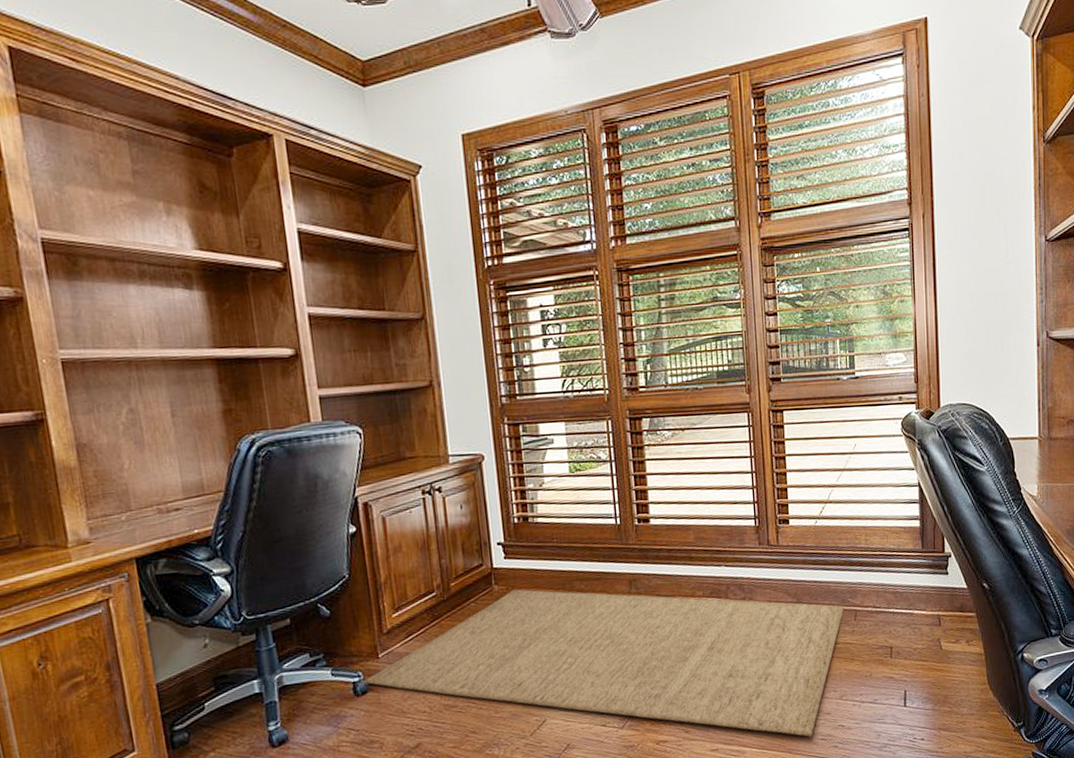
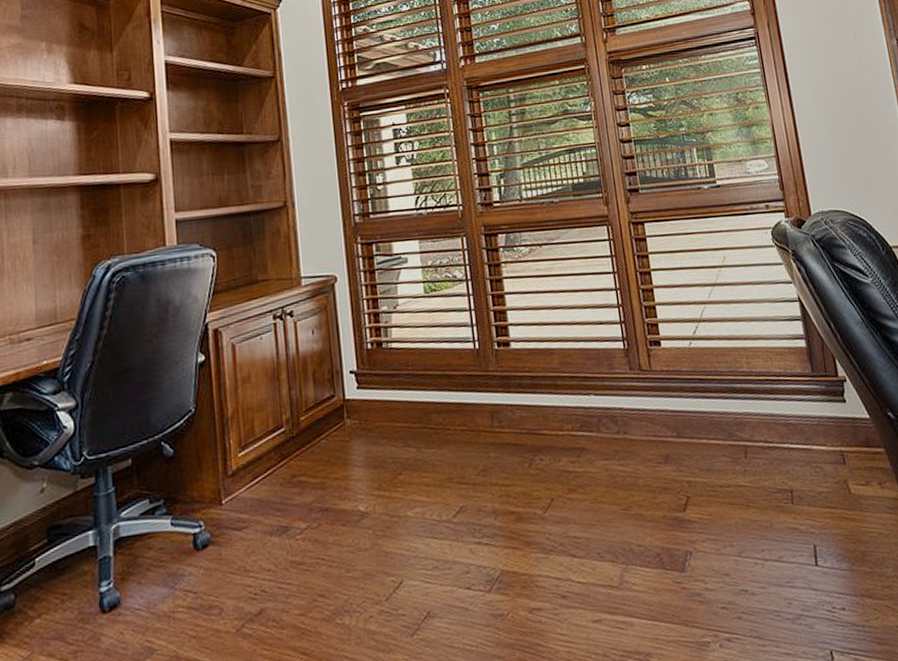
rug: present [363,589,844,737] -> none [204,423,732,605]

